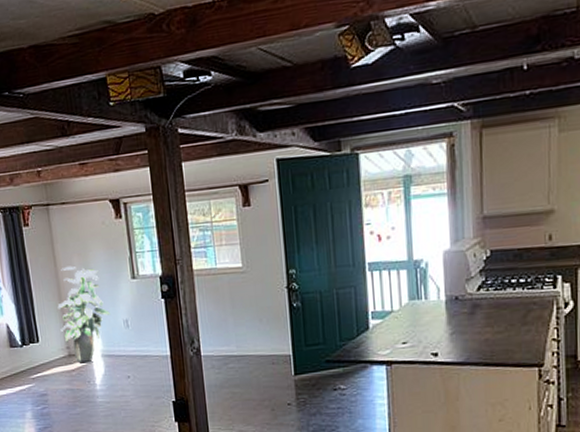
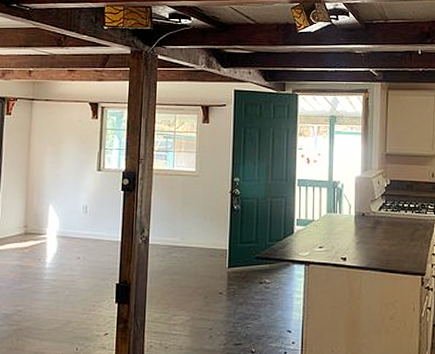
indoor plant: present [57,266,110,362] -> none [21,153,72,241]

